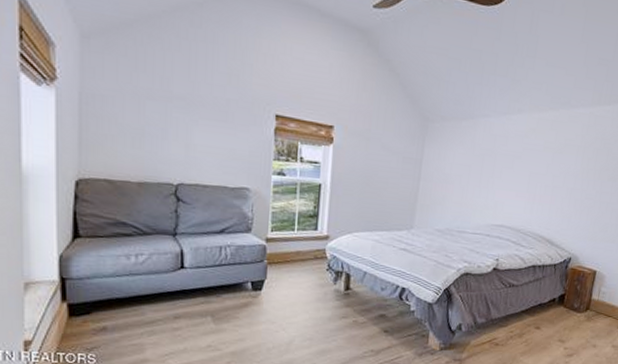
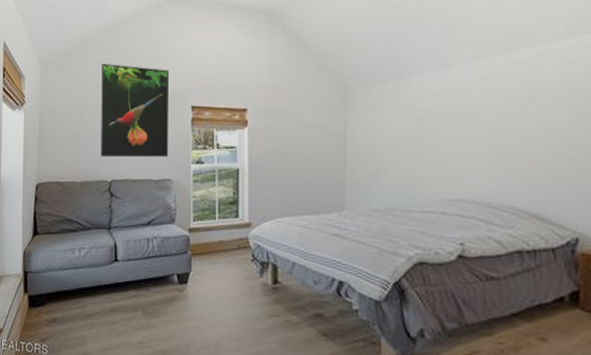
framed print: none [165,47,252,165] -> present [100,63,170,158]

